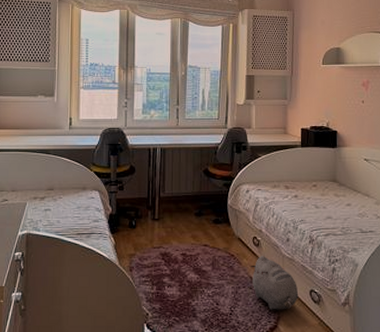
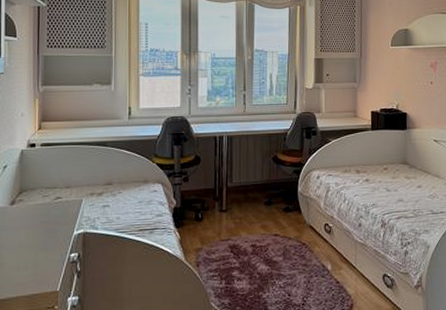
plush toy: present [250,255,299,310] -> none [322,242,372,298]

